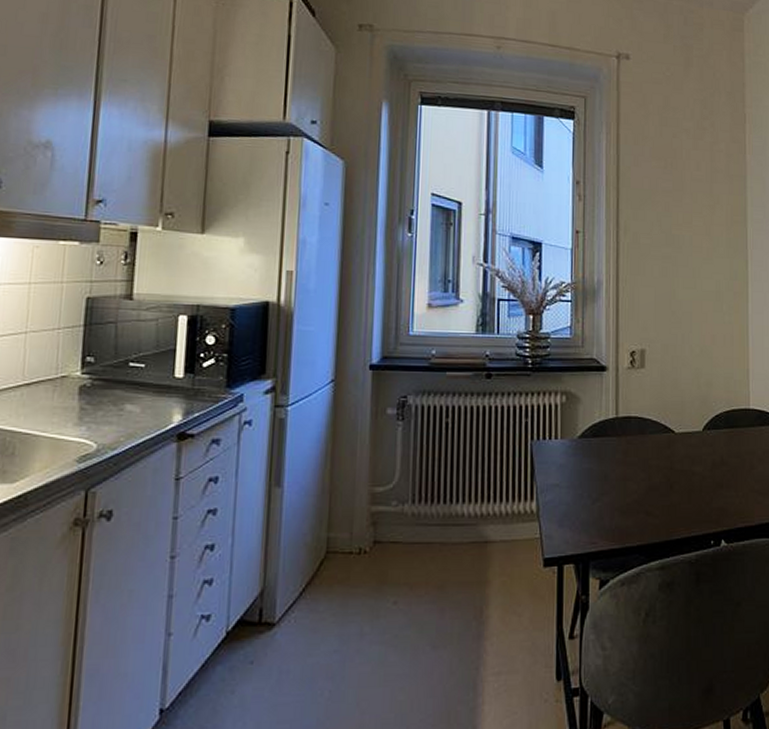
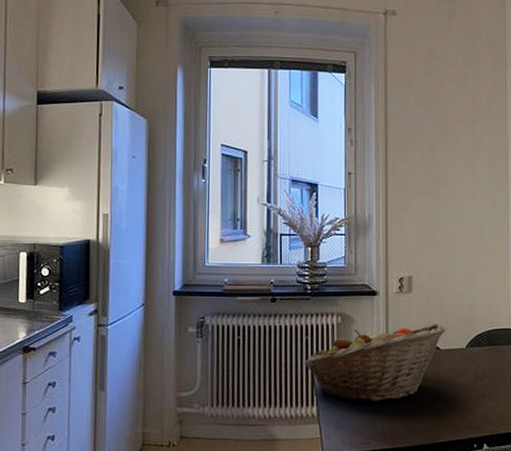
fruit basket: none [523,403,681,493] -> present [304,324,446,401]

